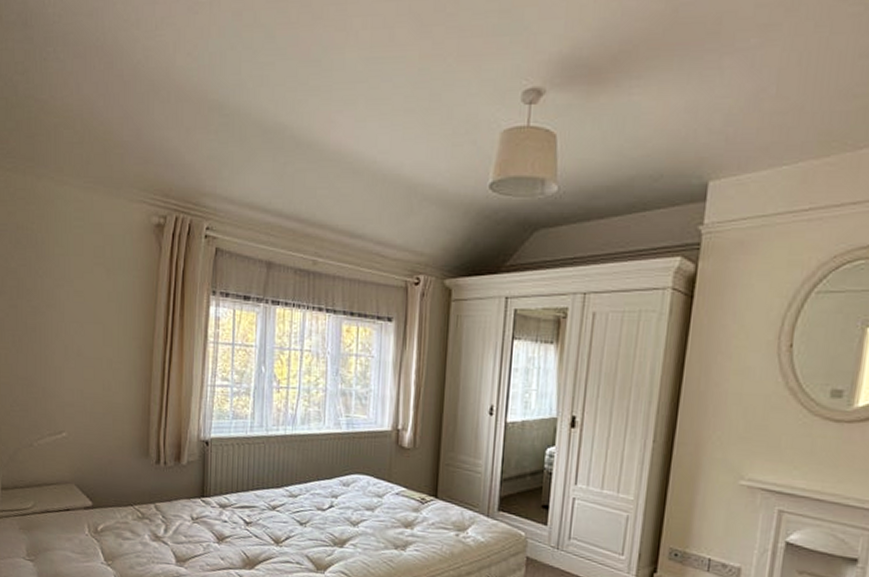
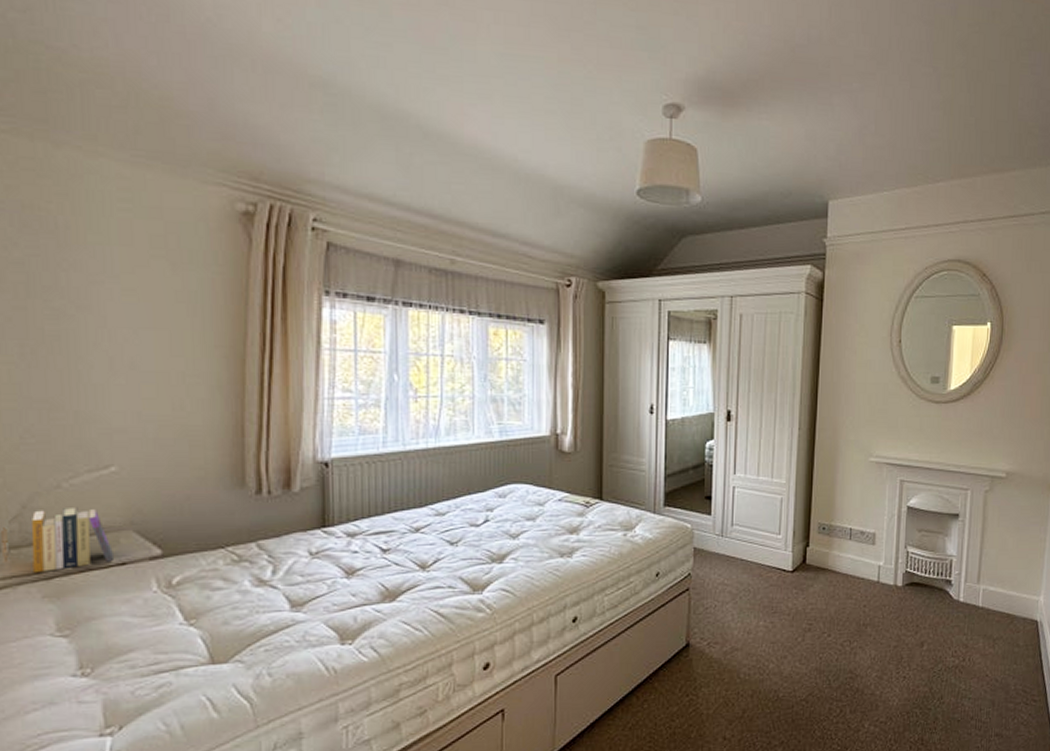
books: none [14,461,62,510] -> present [31,506,113,574]

